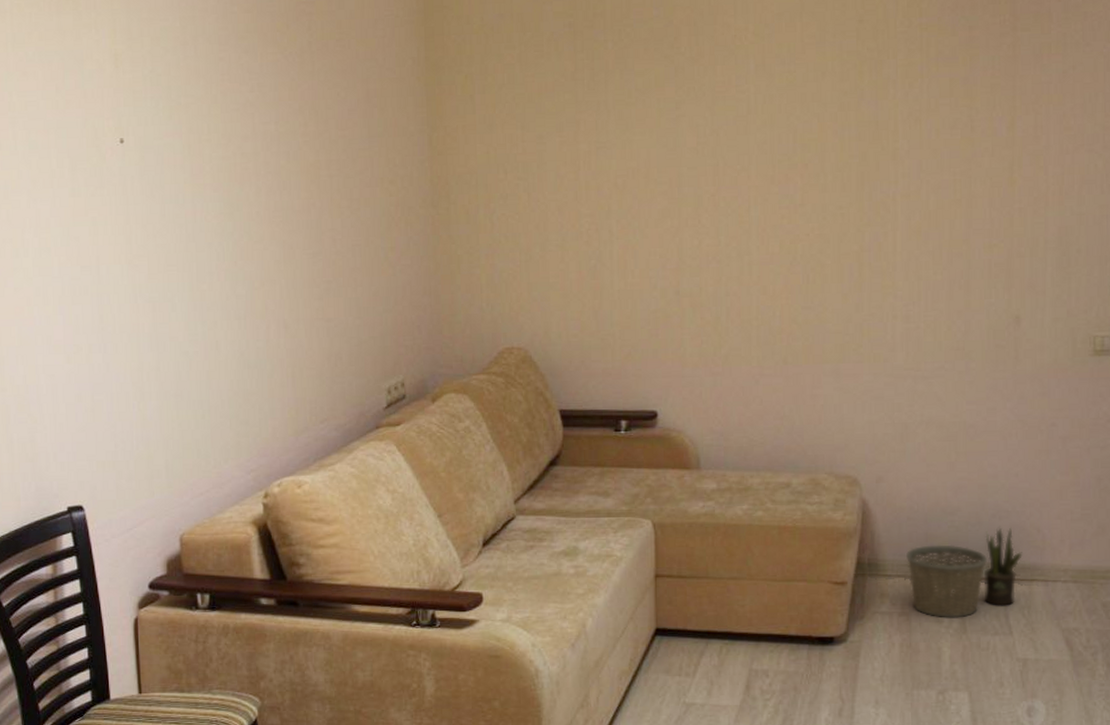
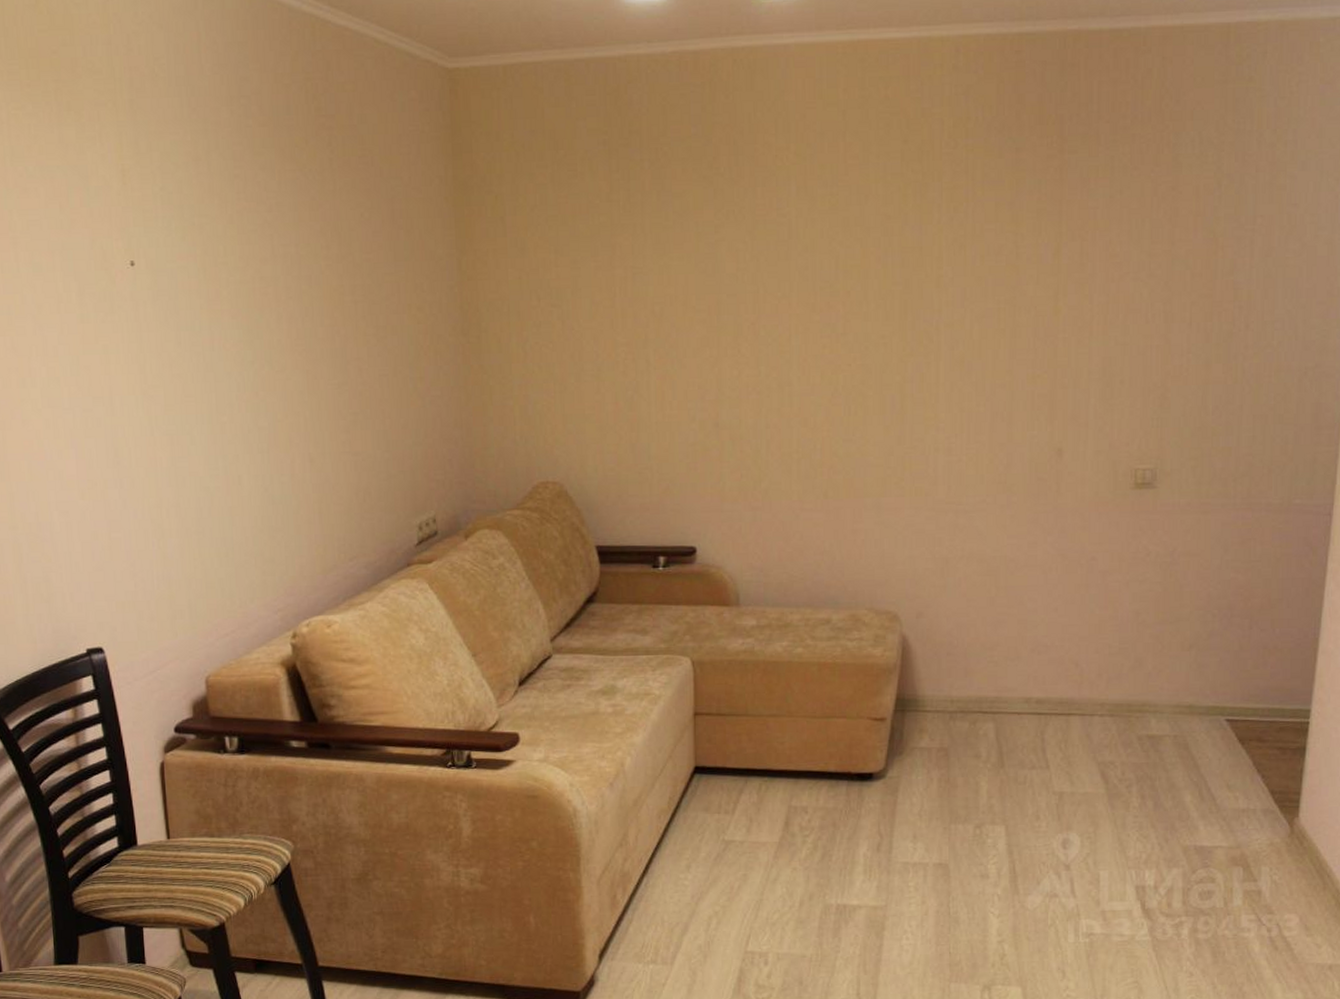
basket: present [906,544,988,618] -> none [946,680,1026,753]
potted plant: present [983,526,1023,606] -> none [1021,661,1060,741]

